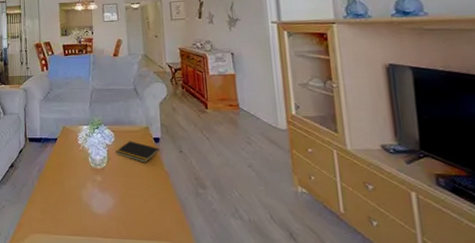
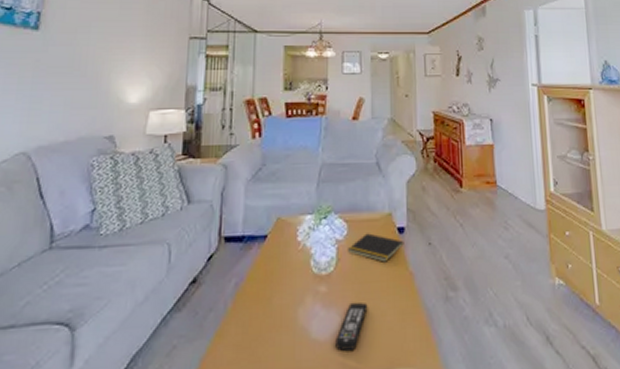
remote control: none [110,189,133,223] -> present [335,302,368,351]

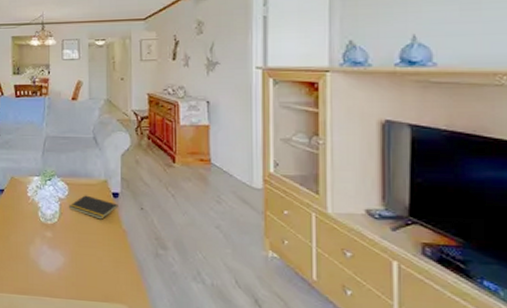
remote control: present [335,302,368,351] -> none [60,247,86,283]

